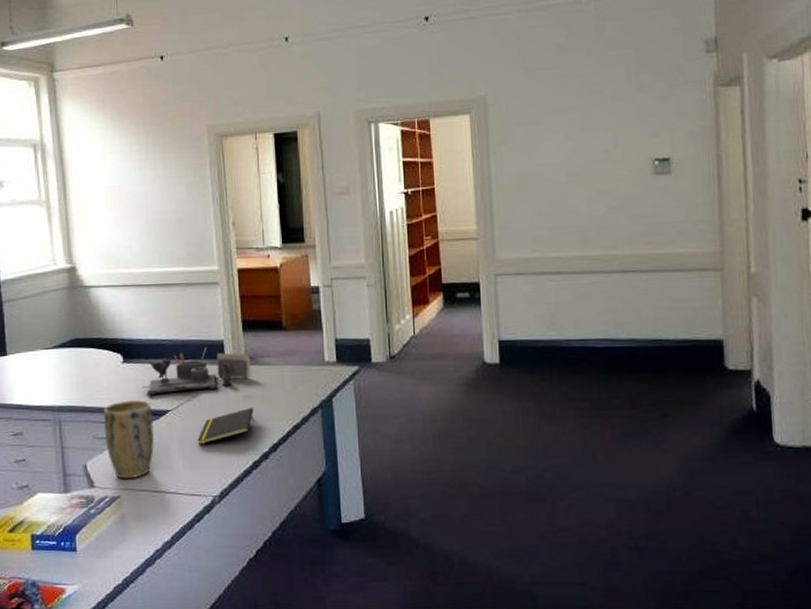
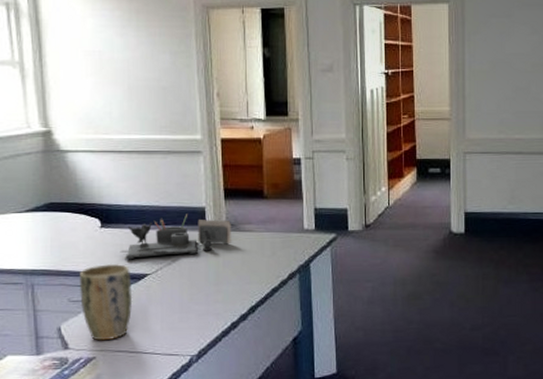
notepad: present [197,408,254,445] -> none [176,272,234,307]

